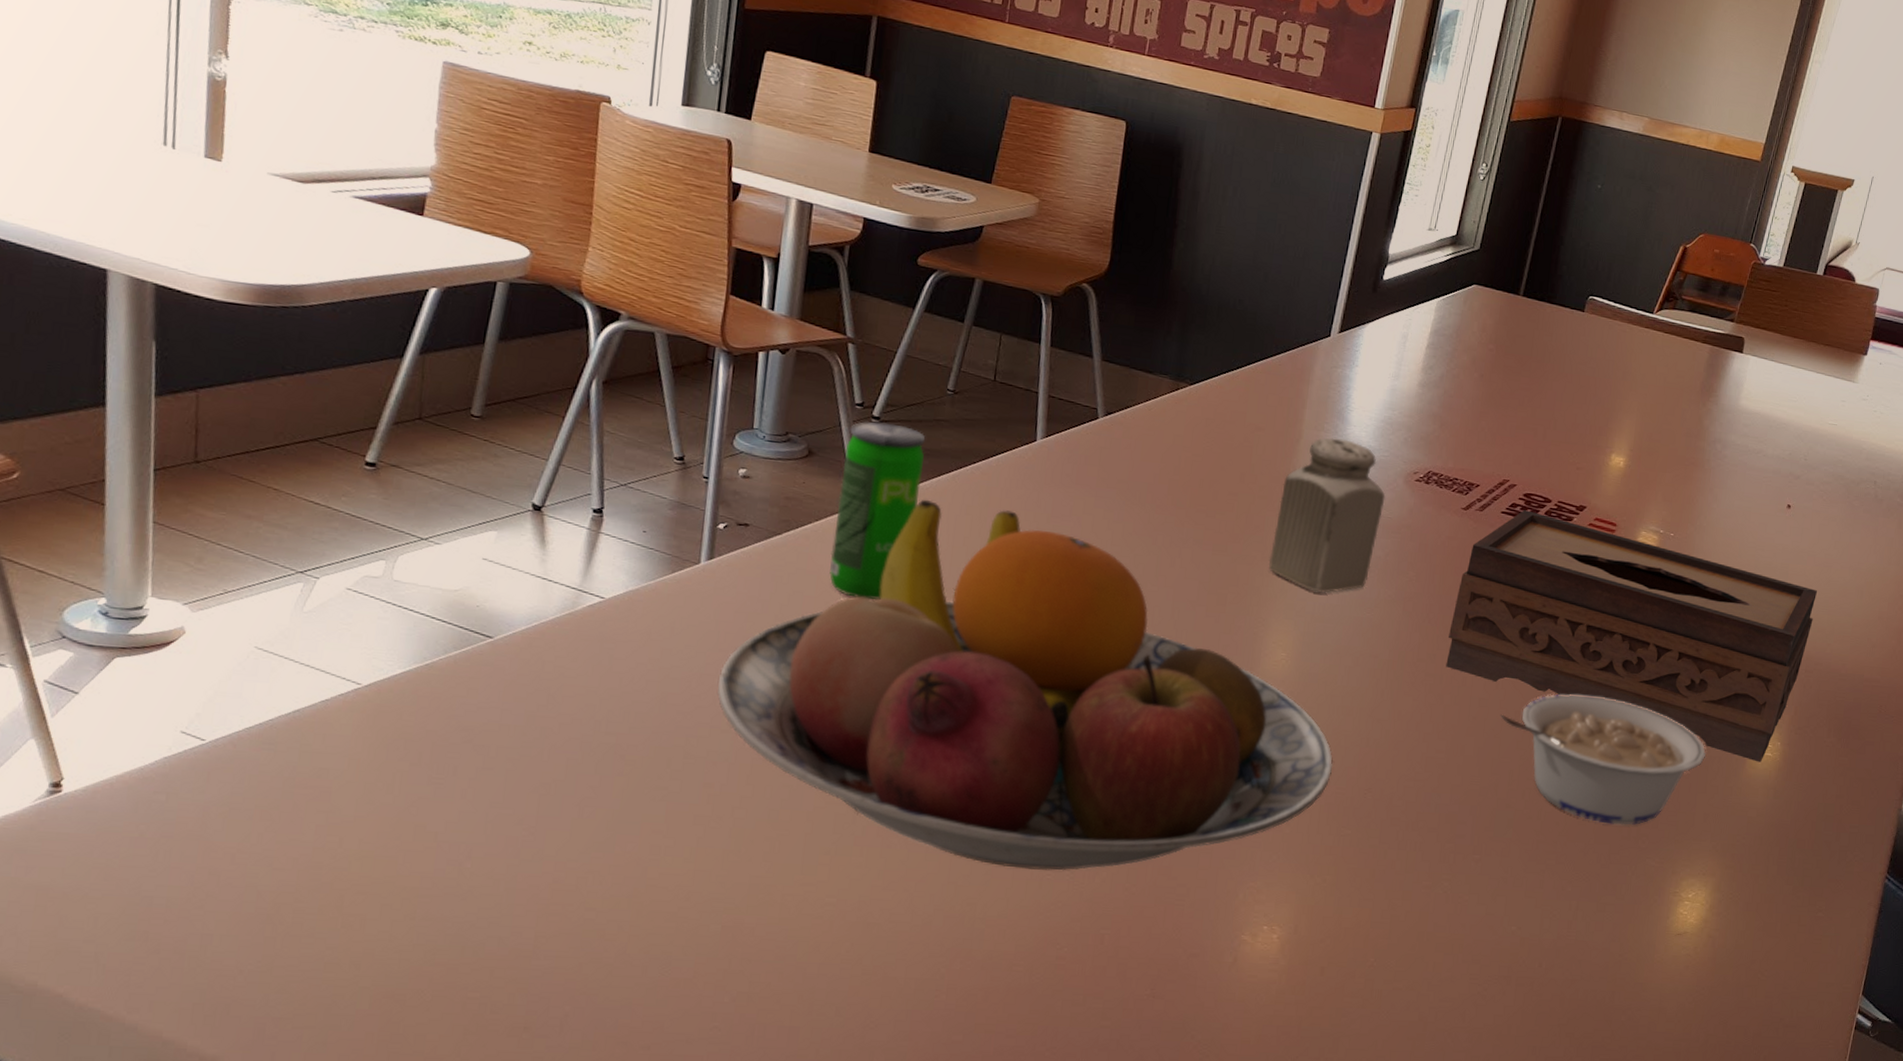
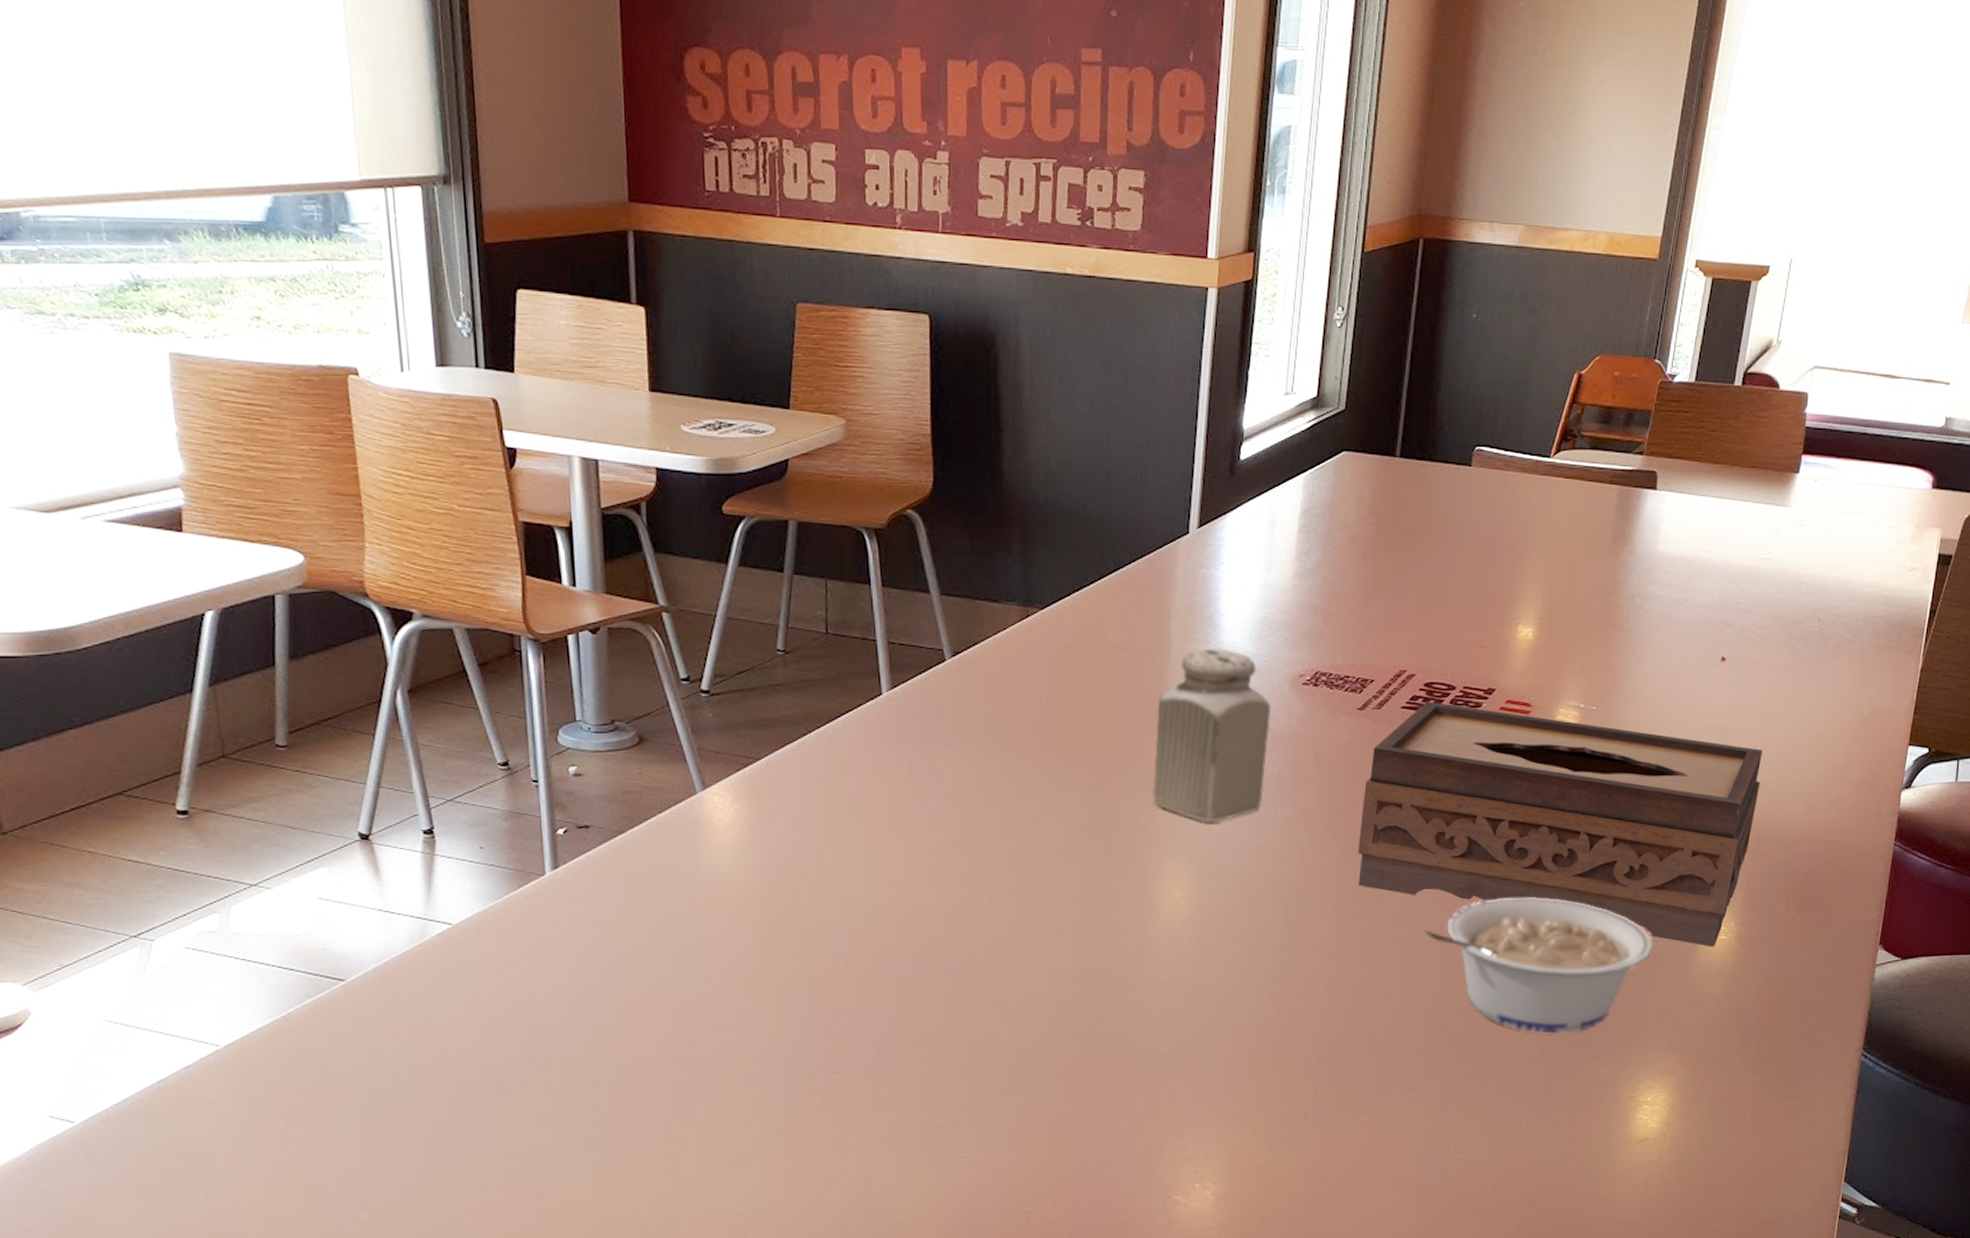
fruit bowl: present [717,499,1334,871] -> none [585,774,1249,1154]
beverage can: present [829,421,926,600] -> none [678,696,765,890]

